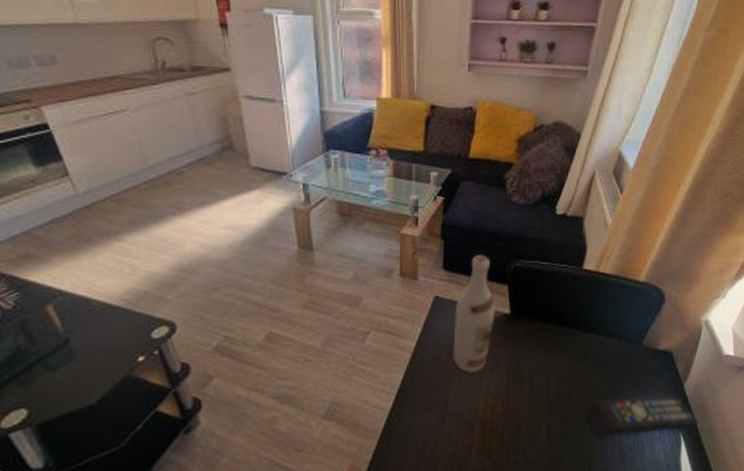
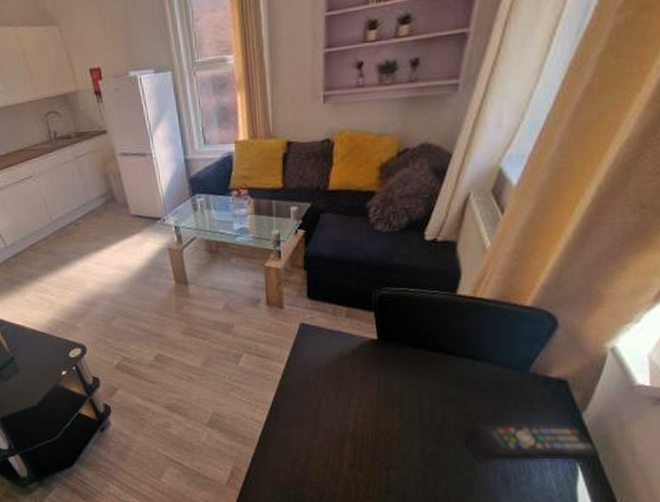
wine bottle: present [453,255,495,374] -> none [320,284,362,394]

